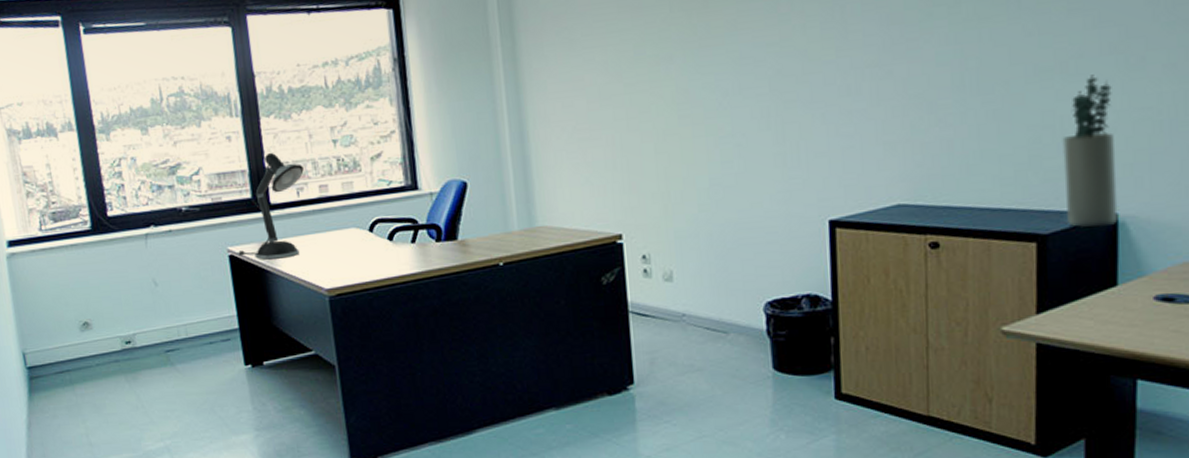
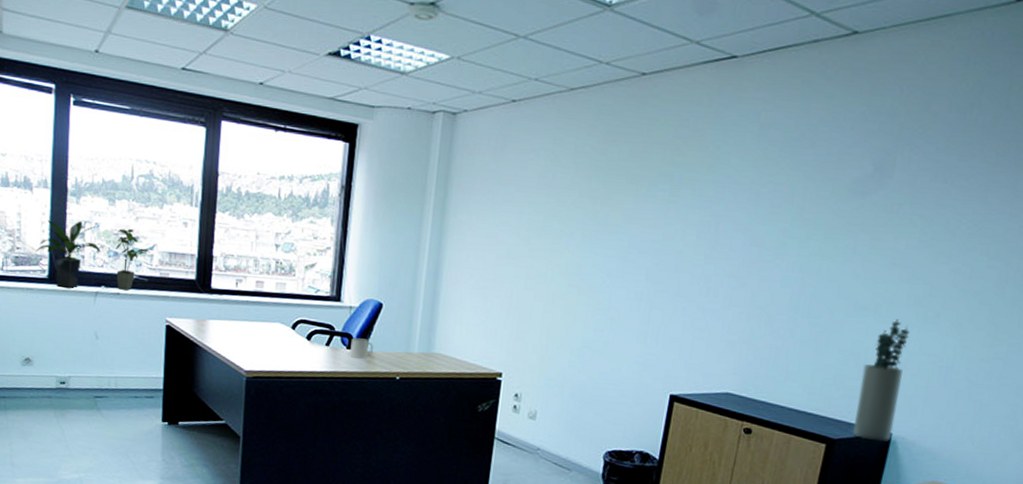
potted plant: none [72,159,143,238] -> present [35,220,101,289]
house plant: none [156,155,197,227] -> present [115,228,151,292]
desk lamp: present [237,152,304,260] -> none [174,243,246,337]
mug: none [439,226,467,252] -> present [350,337,373,360]

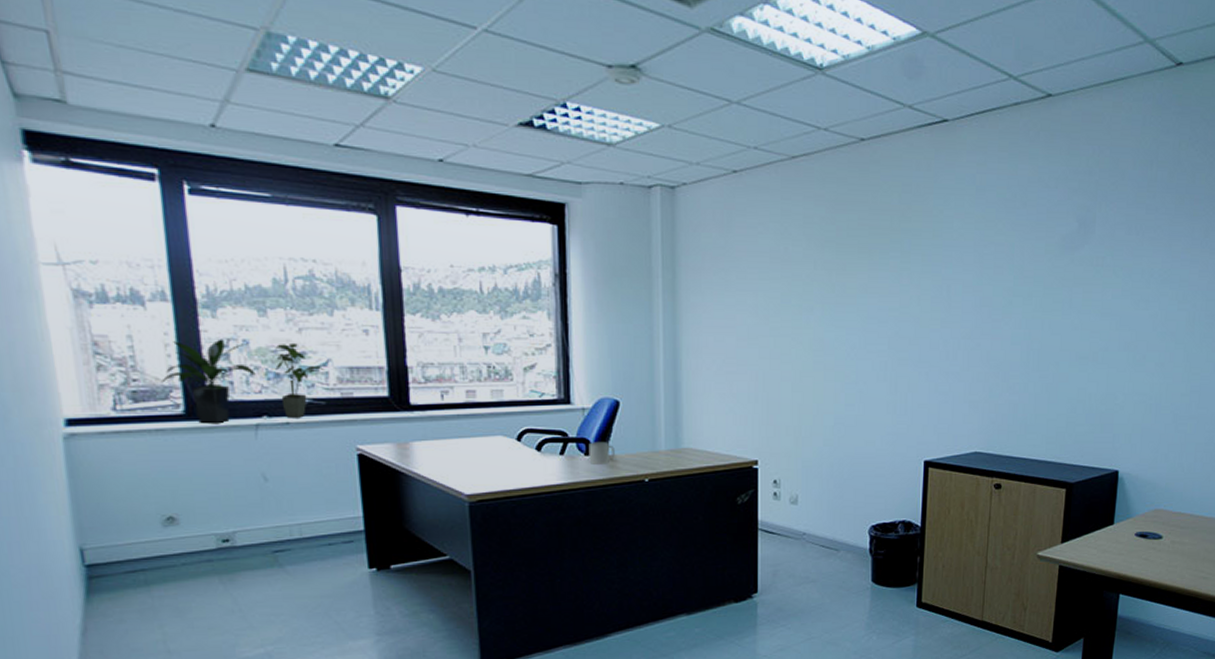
vase: present [853,319,910,442] -> none [1086,365,1123,480]

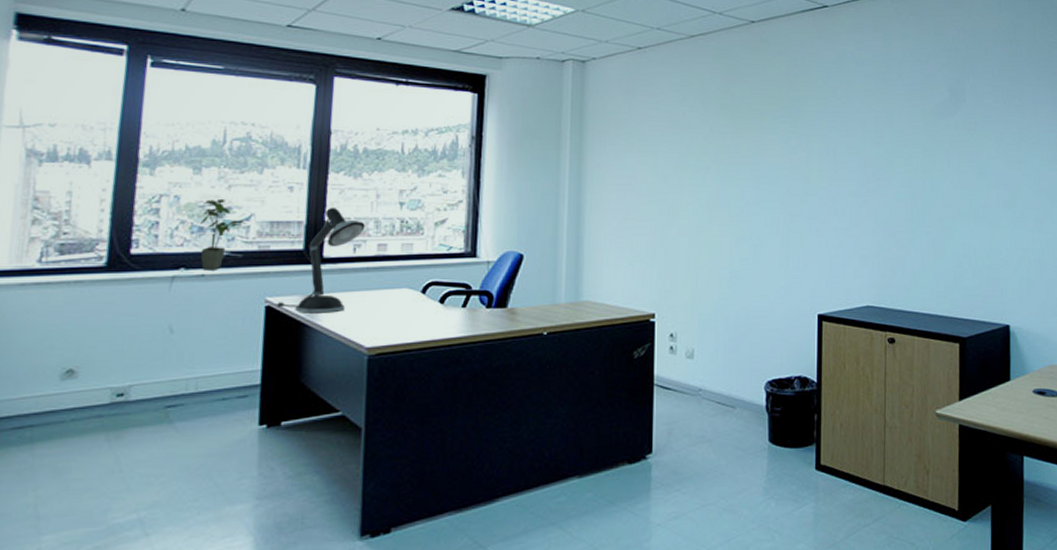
potted plant: present [160,339,256,424] -> none [89,195,181,276]
desk lamp: none [367,351,450,461] -> present [275,207,365,313]
mug: present [588,442,615,466] -> none [490,295,516,318]

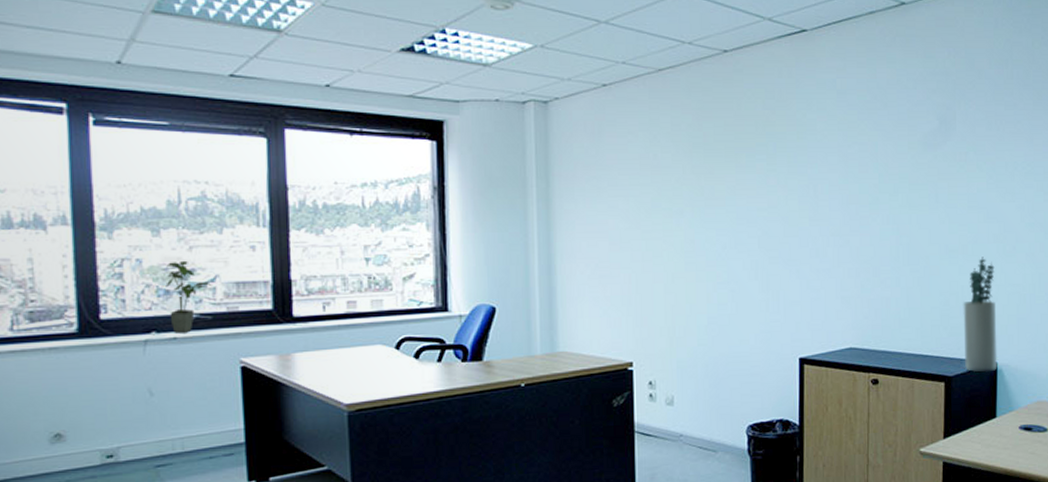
desk lamp: present [275,207,365,313] -> none [250,265,332,373]
vase: none [975,221,1010,335] -> present [963,257,998,373]

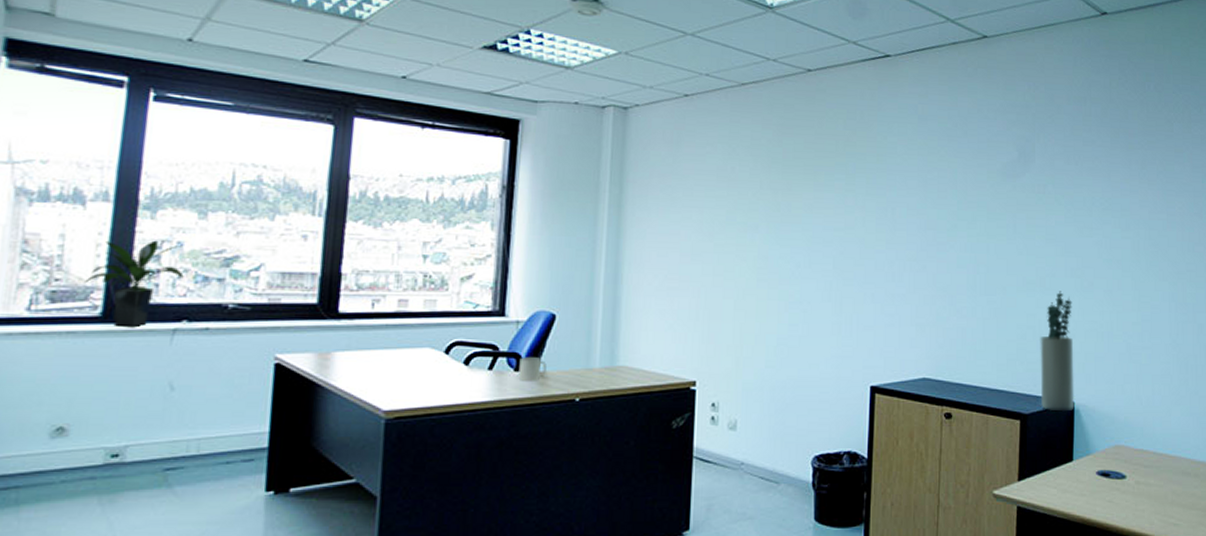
potted plant: none [56,259,147,342] -> present [83,240,184,328]
house plant: present [165,260,212,335] -> none [205,246,256,325]
mug: none [465,348,491,372] -> present [518,357,547,383]

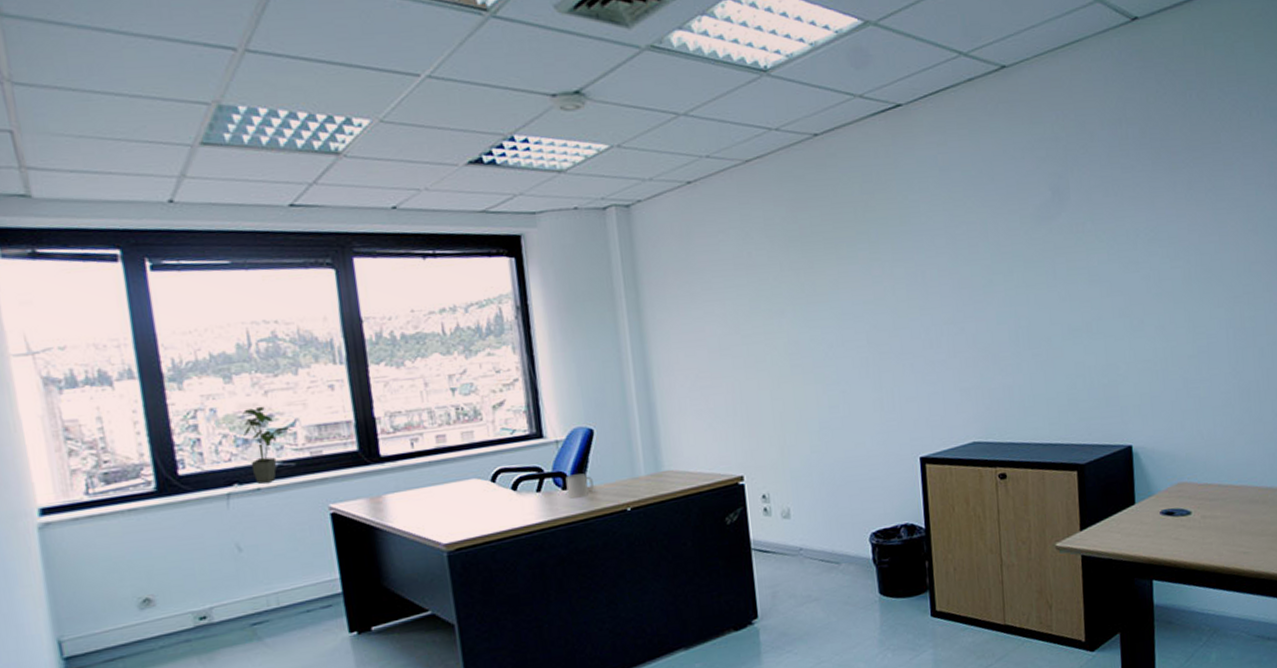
potted plant: present [83,240,184,328] -> none [131,410,225,500]
house plant: none [205,246,256,325] -> present [242,406,293,485]
vase: present [1040,291,1075,412] -> none [1091,333,1133,458]

